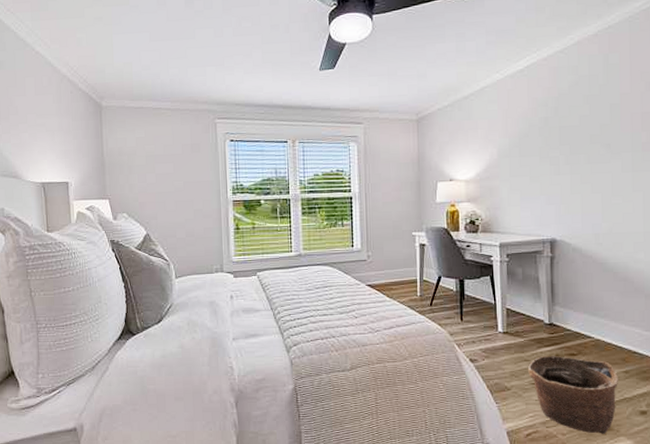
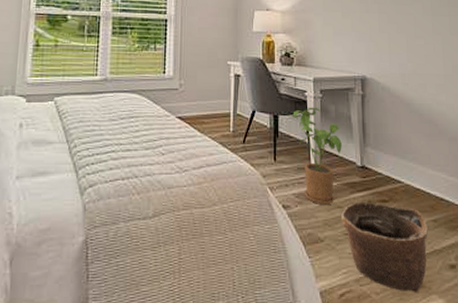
house plant: none [476,270,529,359] -> present [290,107,342,206]

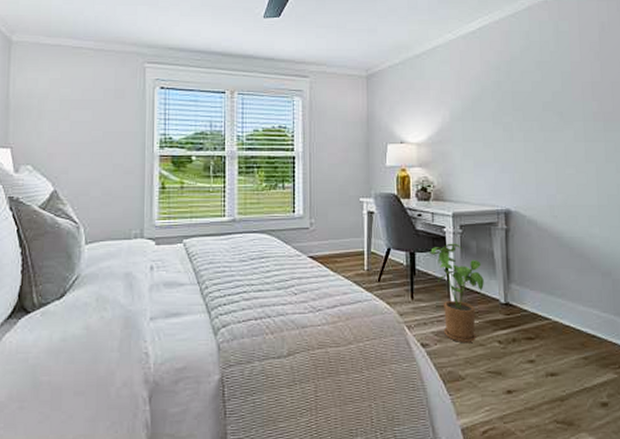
basket: present [341,201,428,292] -> none [484,339,578,430]

